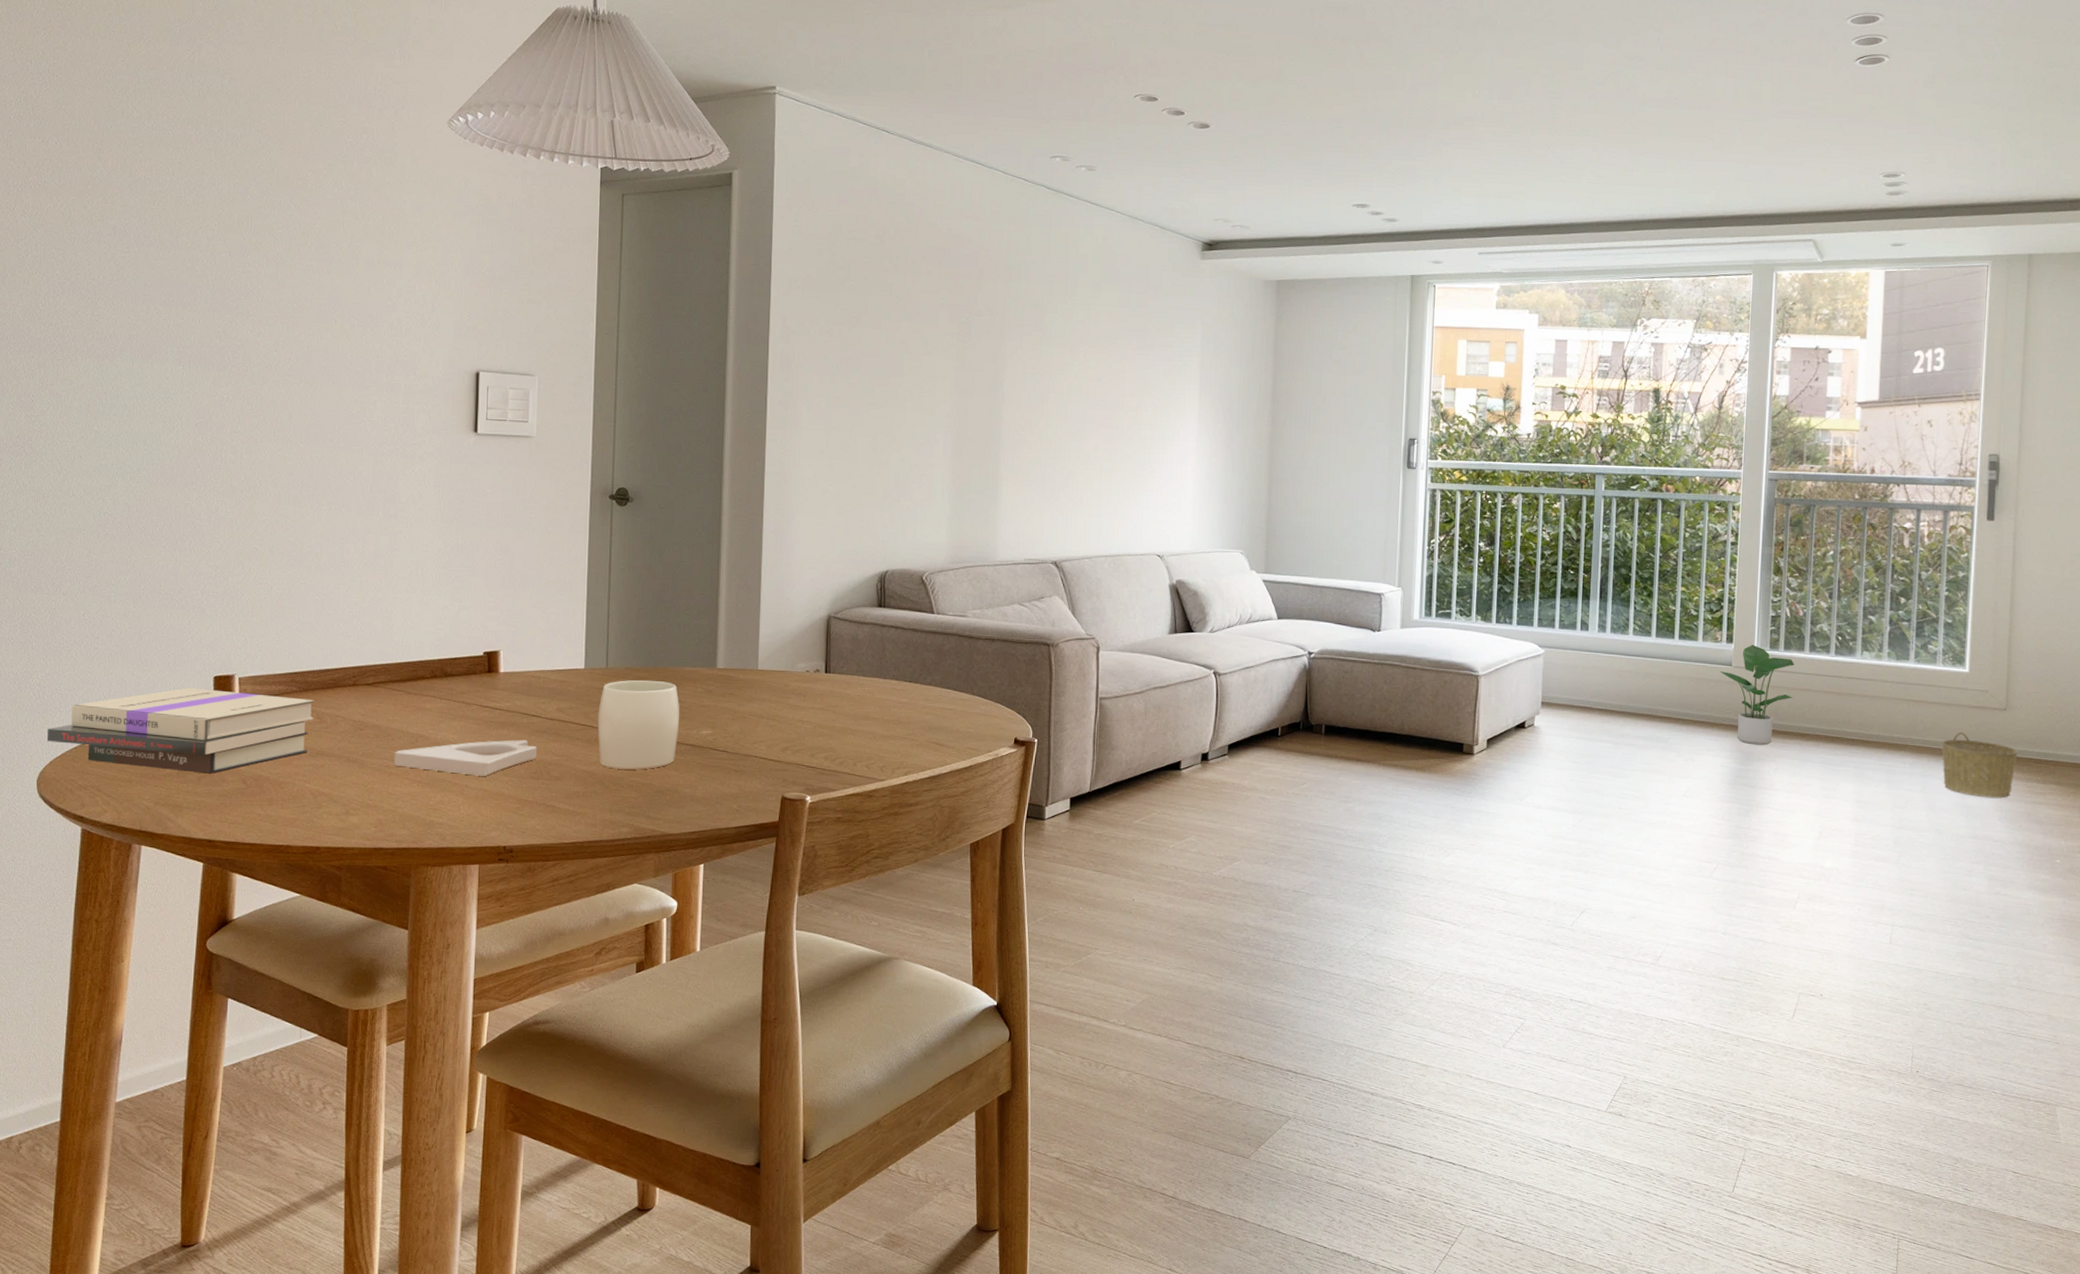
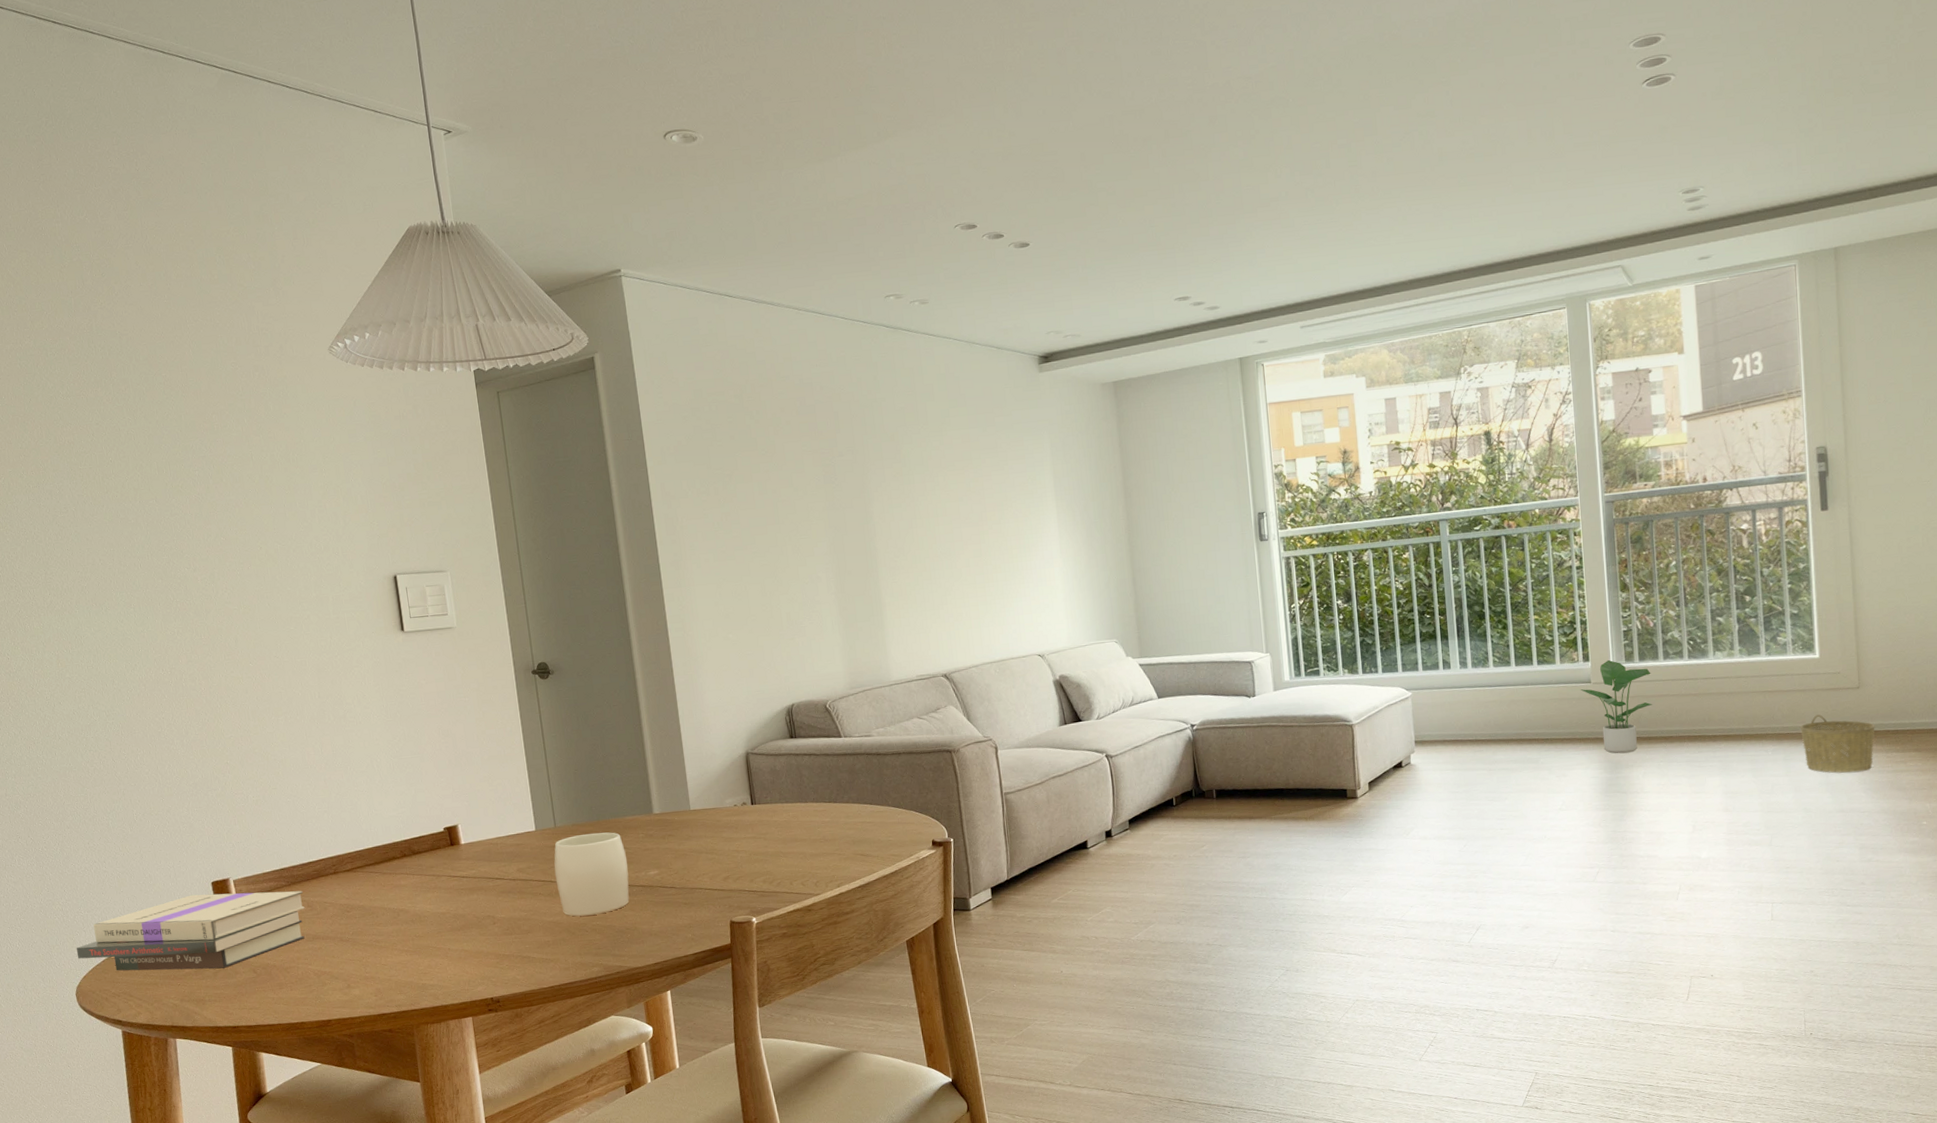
napkin holder: present [394,739,537,776] -> none [381,901,507,940]

